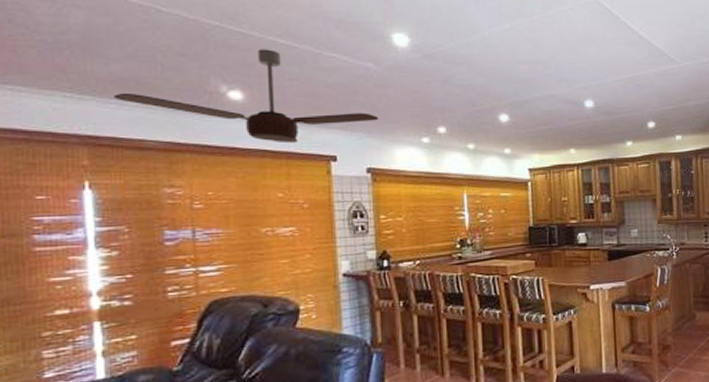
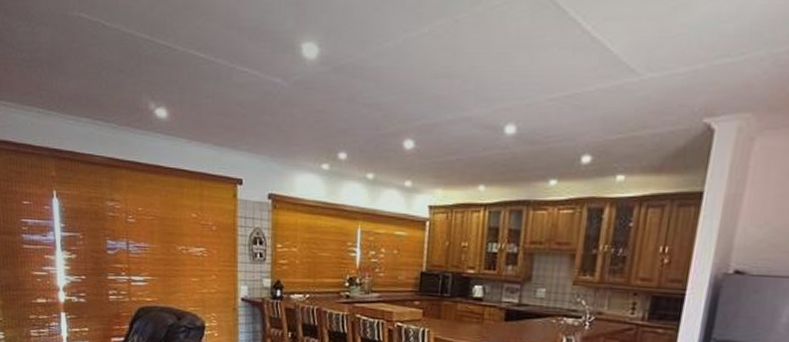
ceiling fan: present [114,49,379,144] -> none [72,64,283,164]

